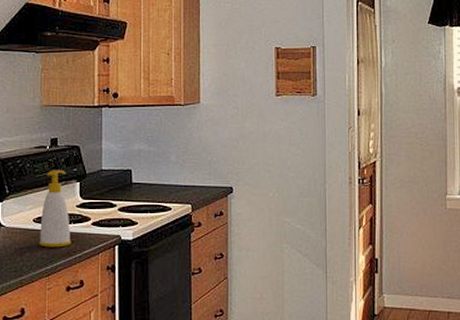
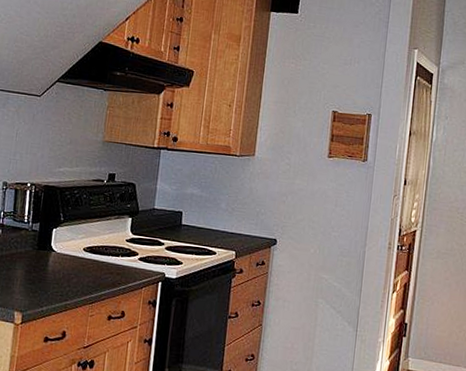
soap bottle: present [40,170,71,248] -> none [87,203,120,278]

